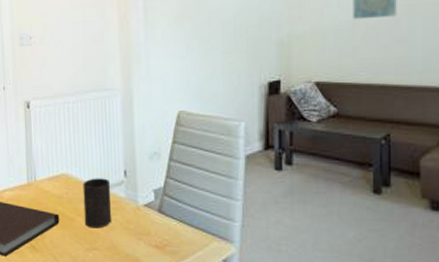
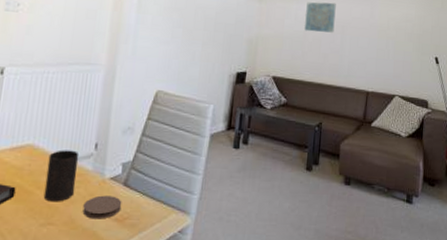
coaster: none [122,222,160,246] -> present [82,195,122,219]

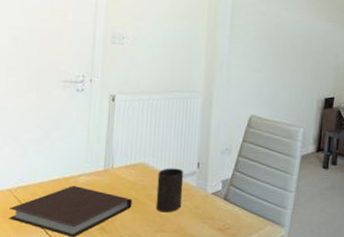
coaster: present [82,195,122,219] -> none [189,208,223,229]

